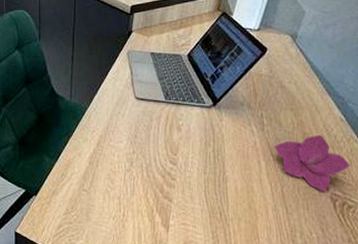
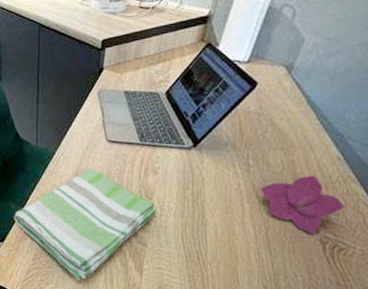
dish towel: none [47,124,181,236] -> present [13,169,156,280]

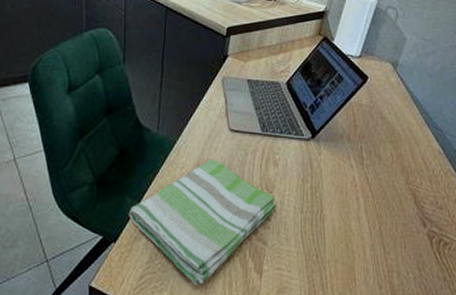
flower: present [261,175,345,235] -> none [374,168,448,229]

